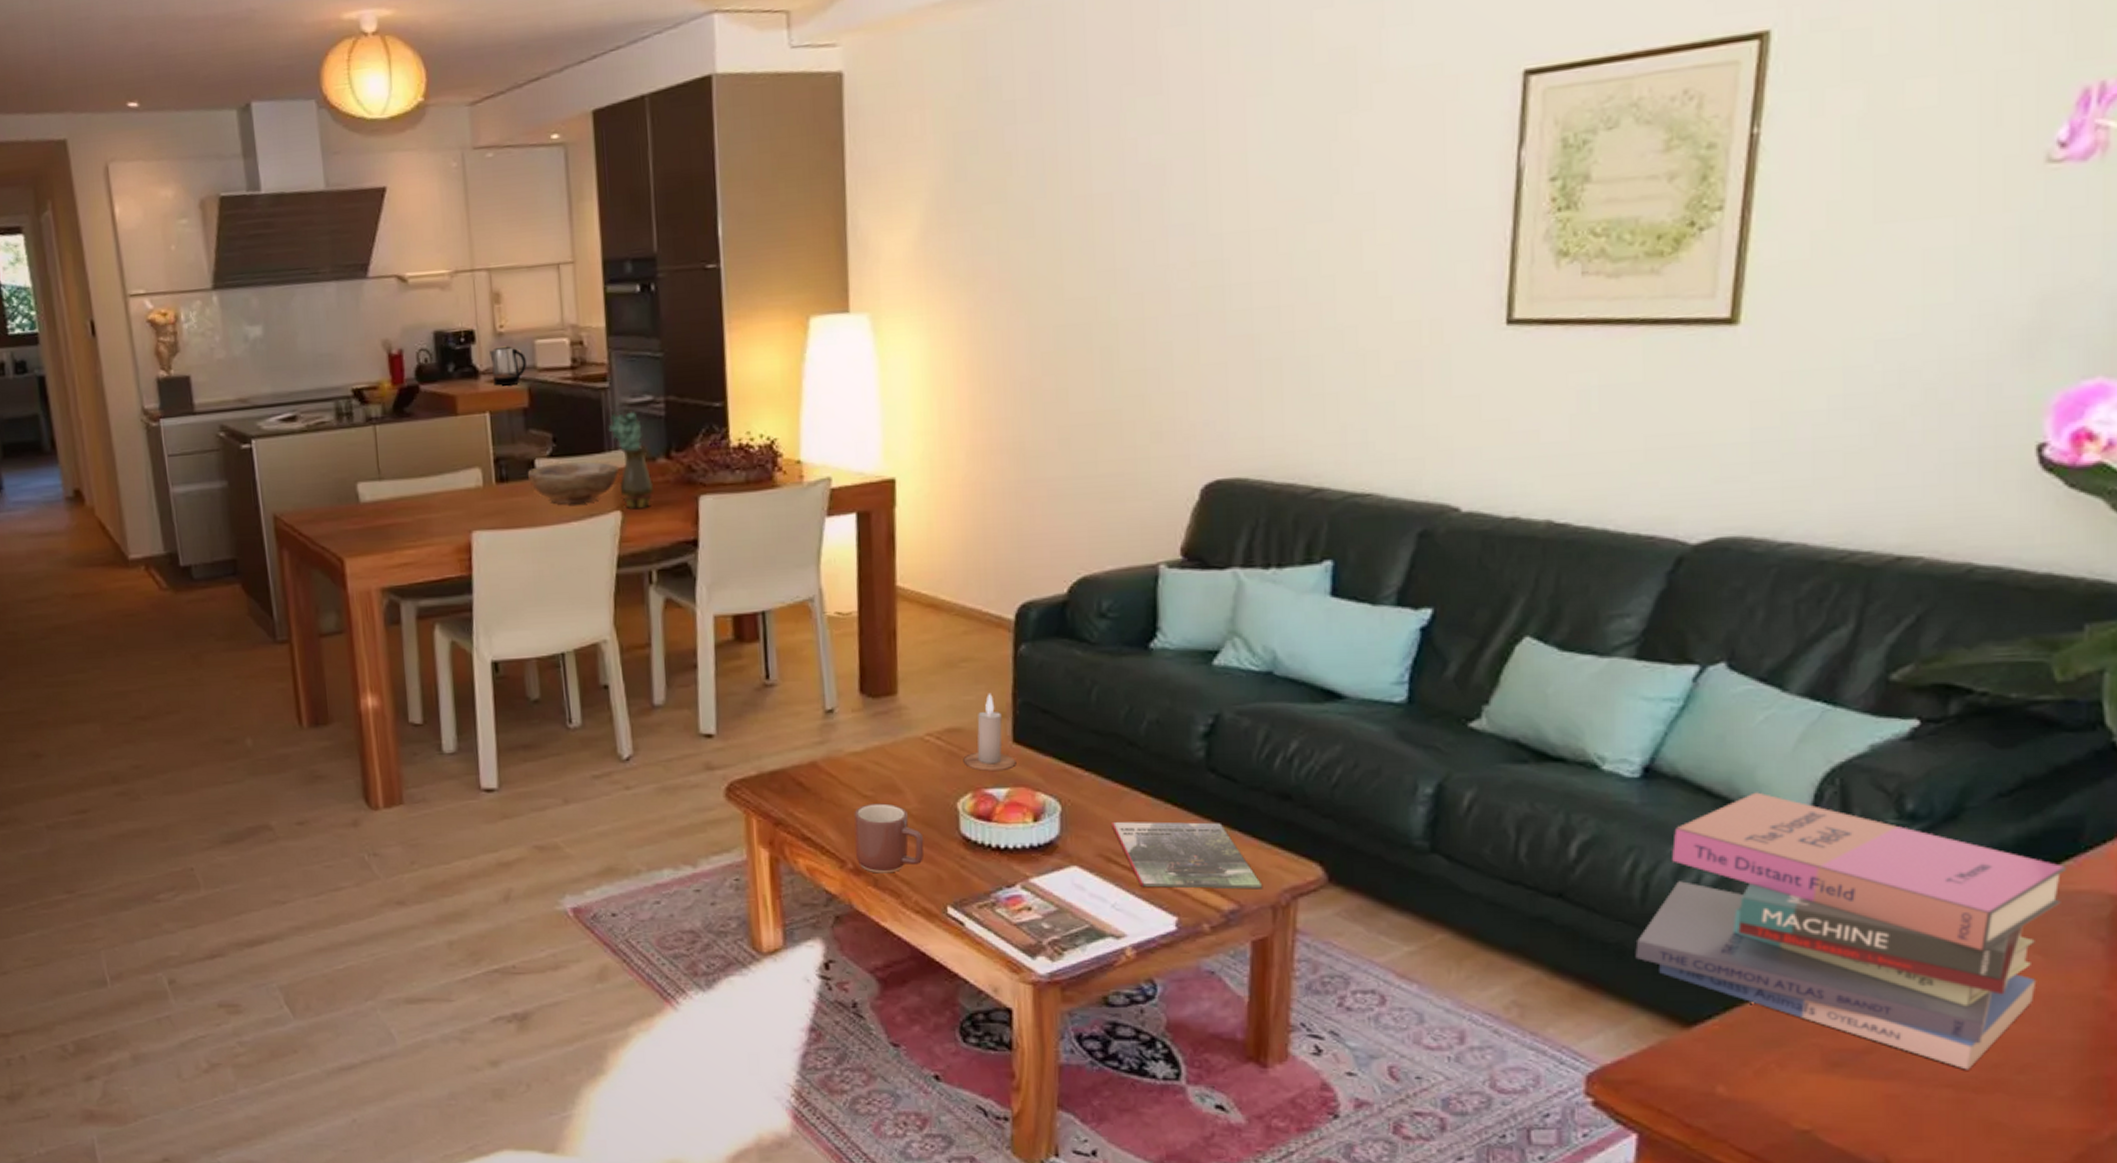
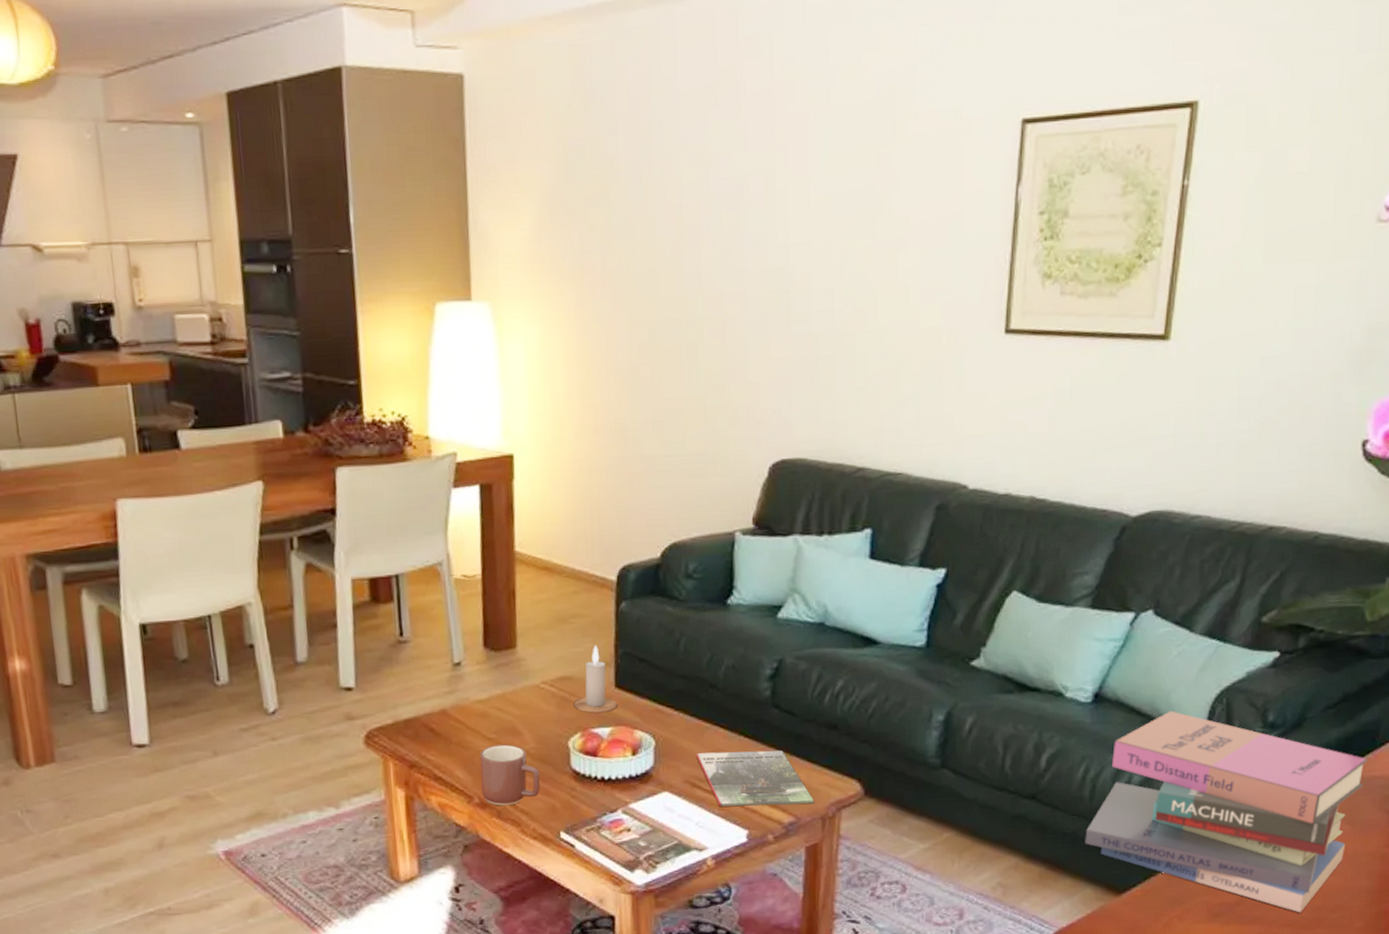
kettle: present [490,345,527,387] -> none [129,319,168,359]
bowl: present [527,461,619,504] -> none [170,433,259,474]
vase: present [608,409,655,510] -> none [248,384,294,480]

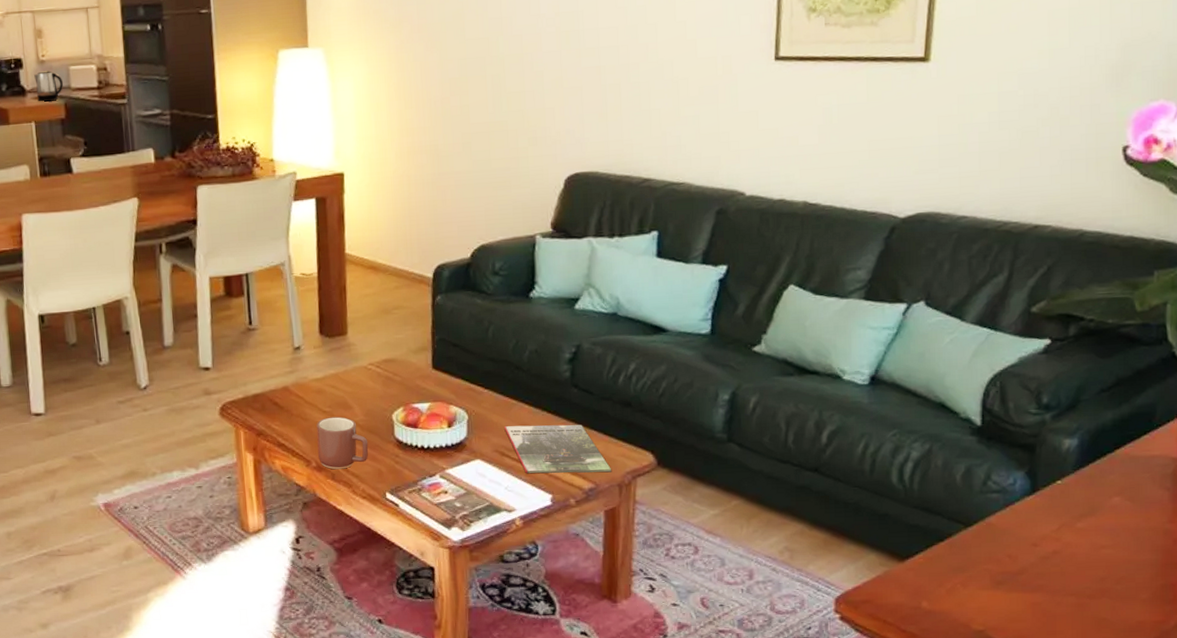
kettle: none [129,319,168,359] -> present [34,71,64,102]
candle: present [573,644,618,714] -> none [396,332,435,391]
books: present [1085,711,1368,913] -> none [867,392,1146,583]

